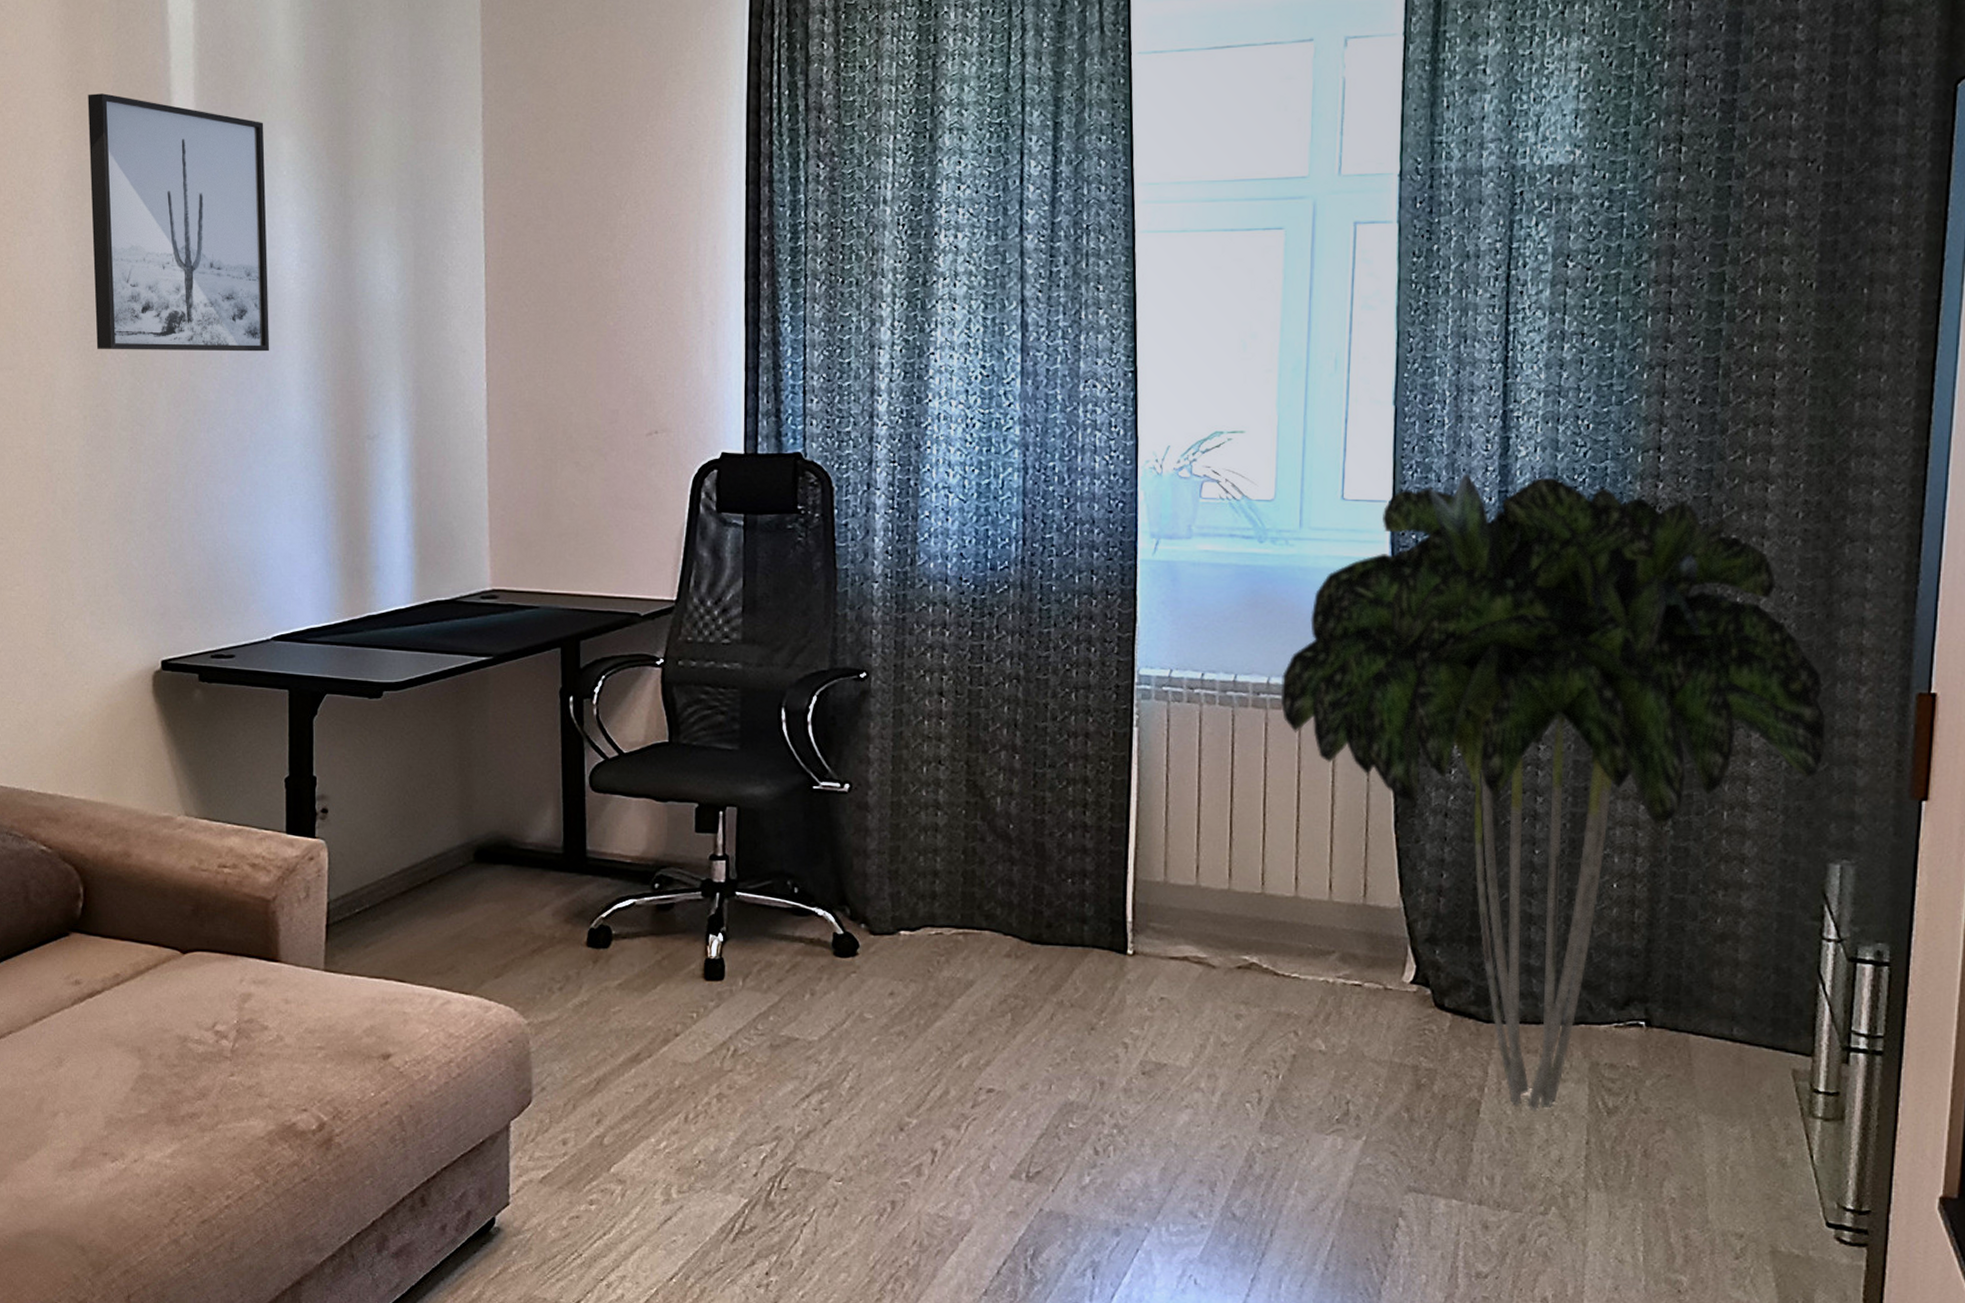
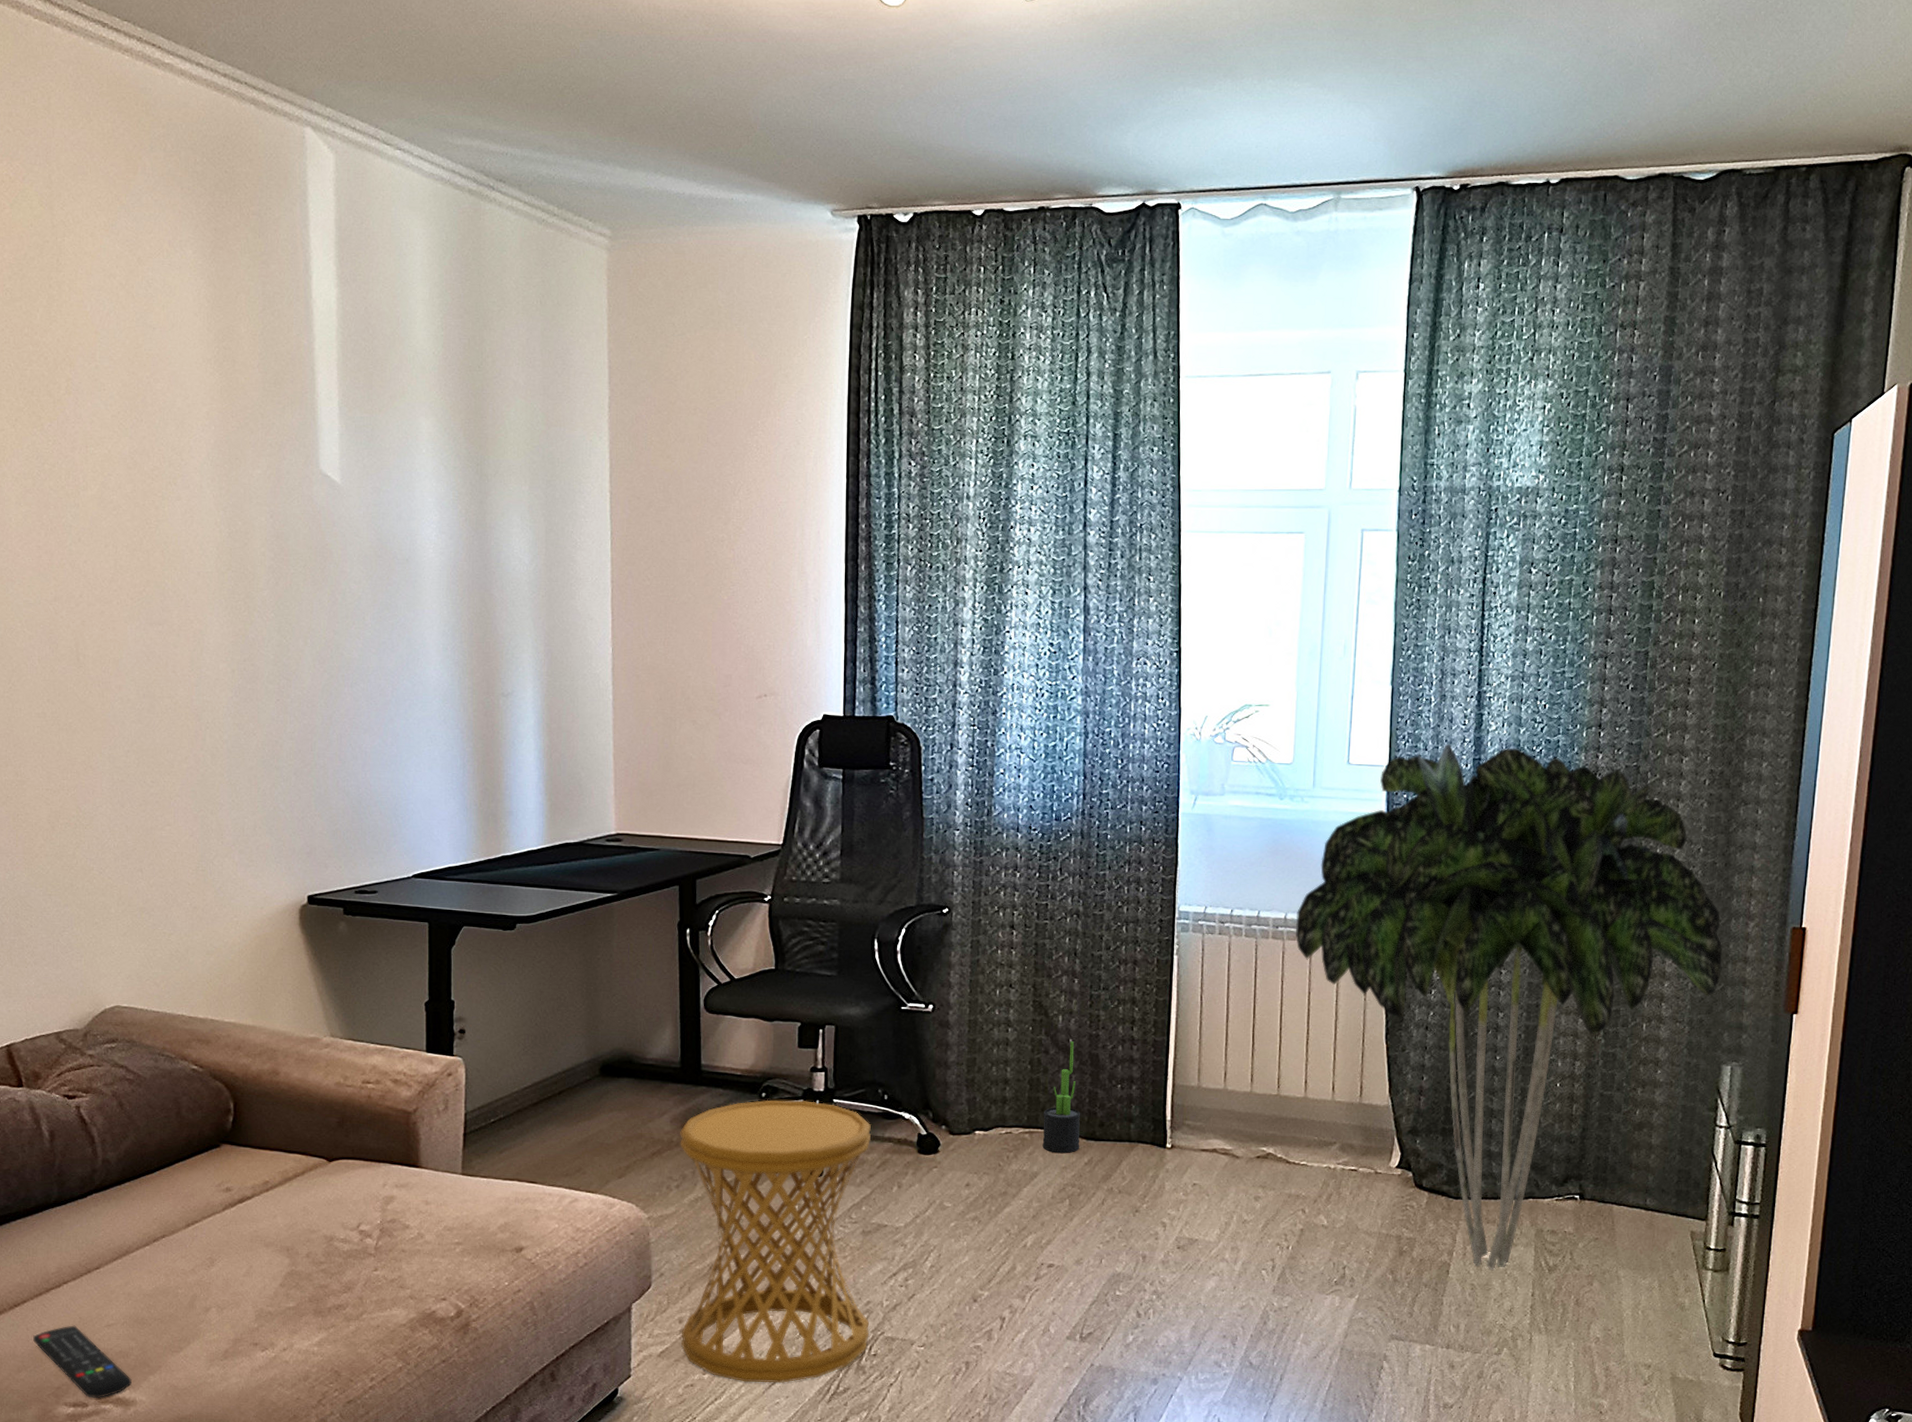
wall art: present [88,93,270,352] -> none [234,369,410,615]
side table: none [563,891,779,1218] -> present [680,1099,871,1383]
decorative plant: none [979,827,1025,959] -> present [1042,1041,1081,1154]

